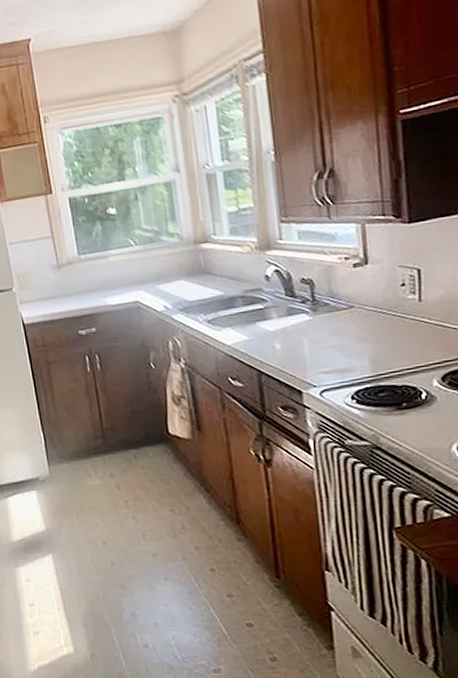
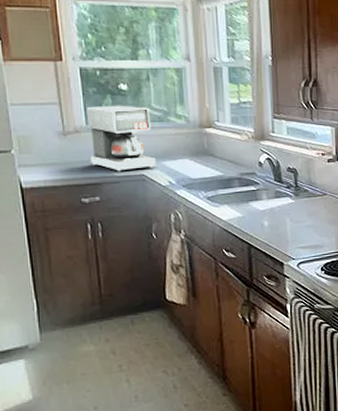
coffee maker: none [77,229,150,301] -> present [86,105,156,173]

